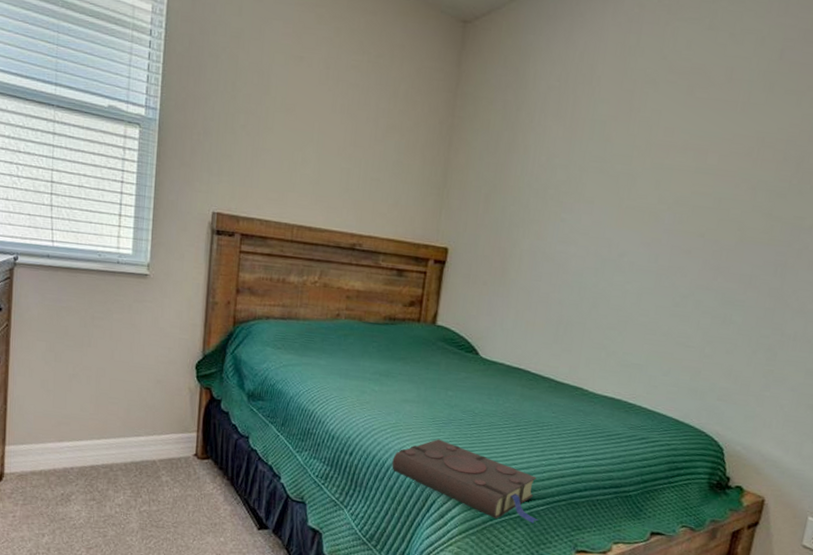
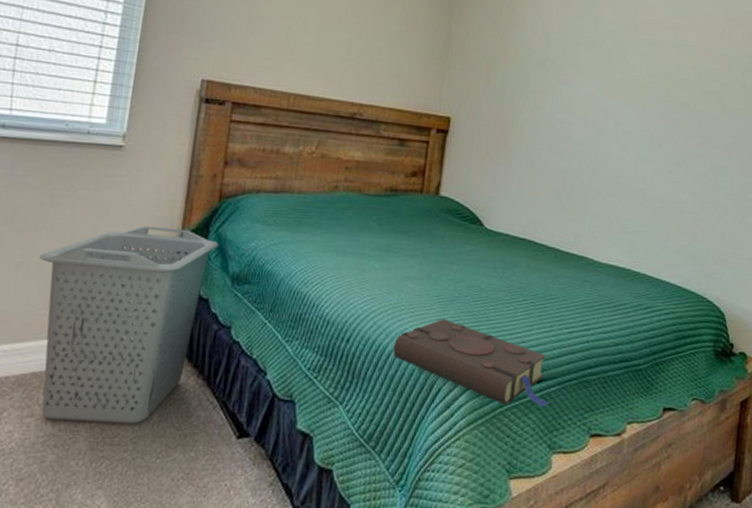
laundry basket: none [87,346,236,512] -> present [38,226,220,424]

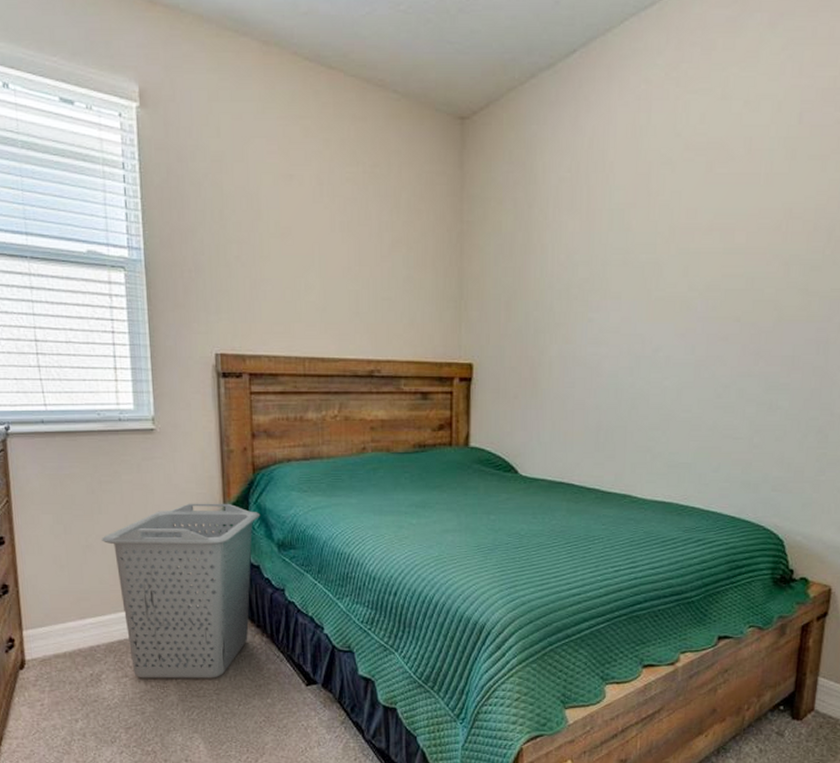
book: present [393,319,550,407] -> none [440,567,600,643]

